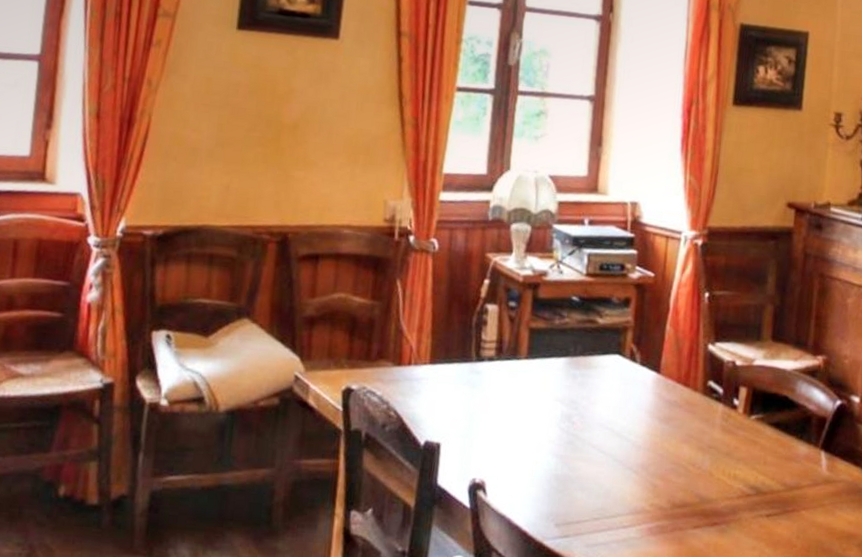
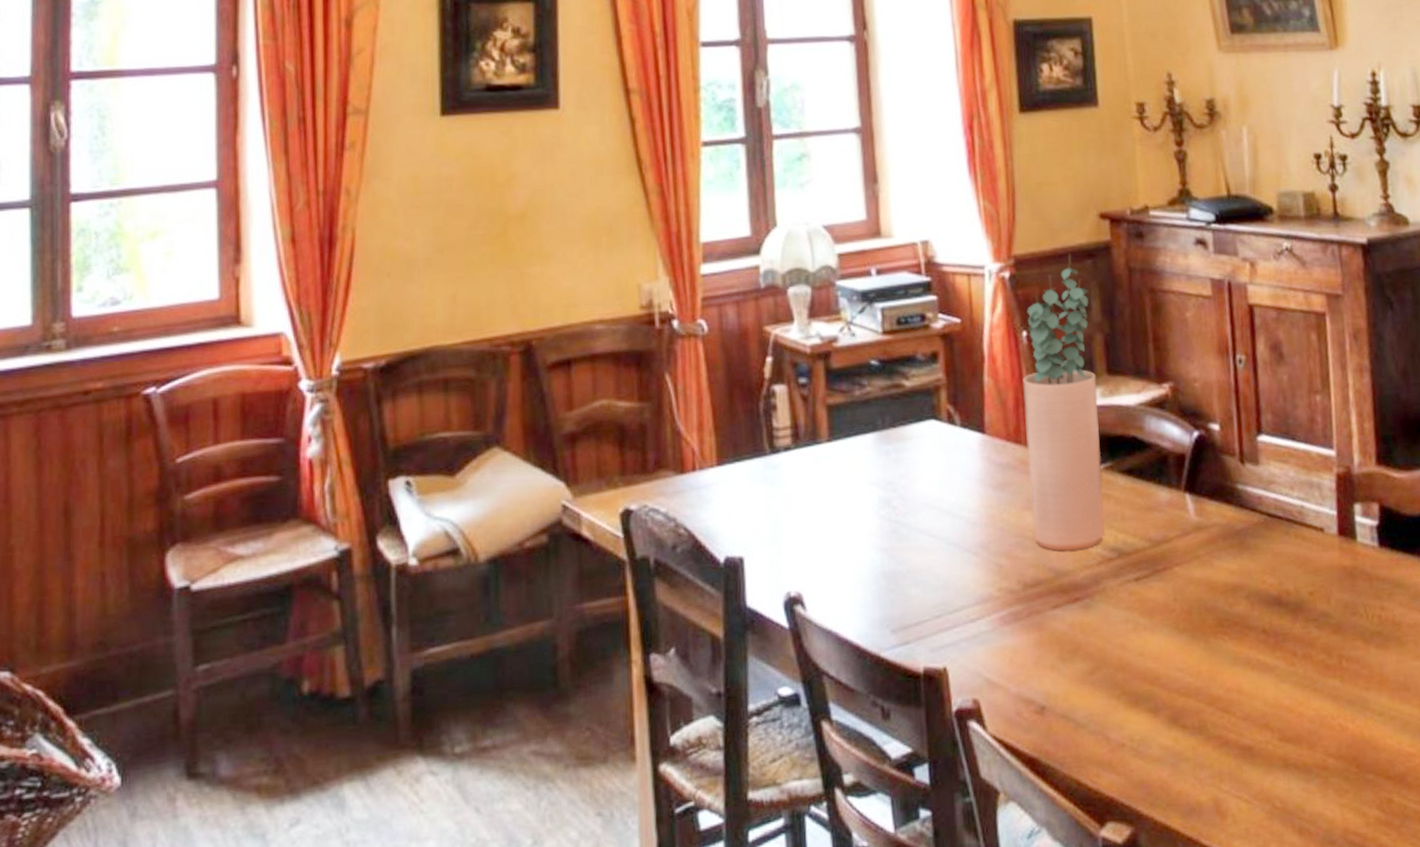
vase: none [687,232,768,484] -> present [1023,253,1105,551]

